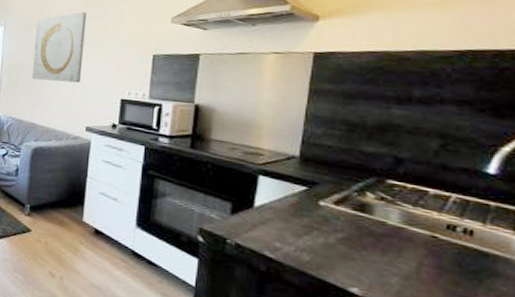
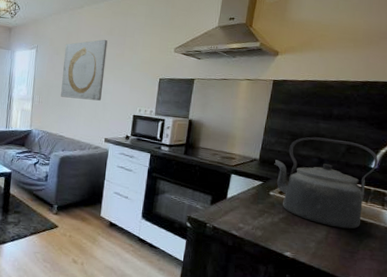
kettle: none [323,127,498,262] -> present [274,137,378,229]

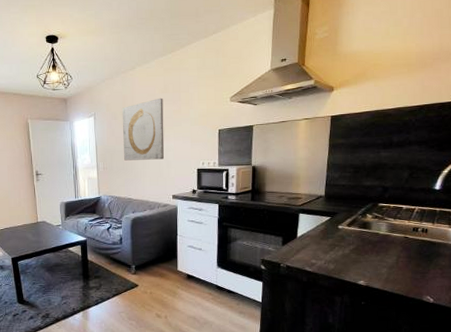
kettle: present [274,137,378,229] -> none [340,166,441,252]

